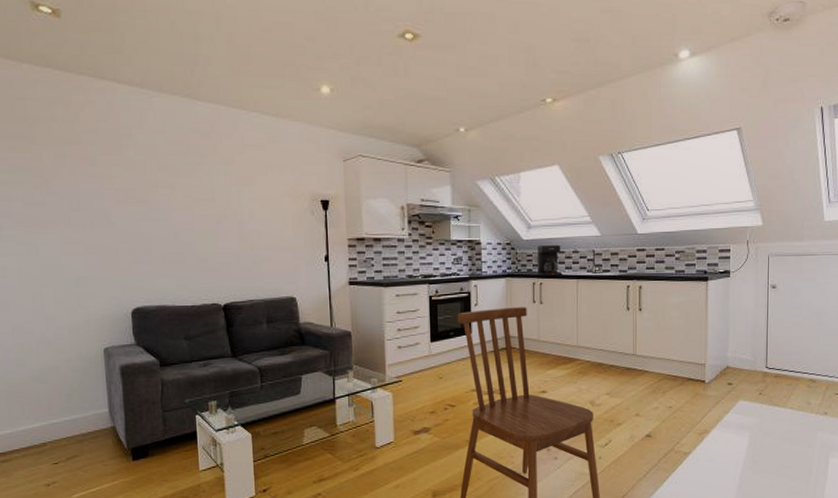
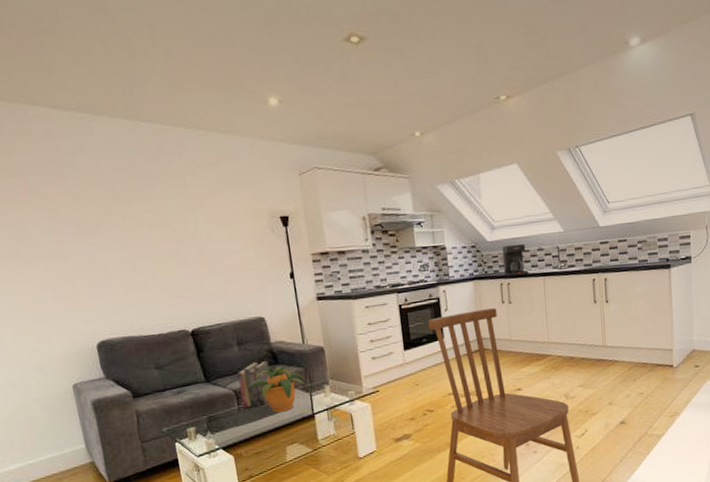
books: none [263,340,296,387] -> present [236,360,270,409]
potted plant: none [270,347,330,394] -> present [246,365,306,413]

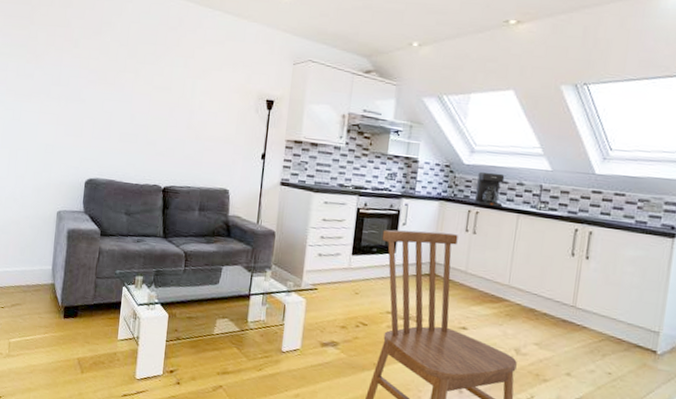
books: present [236,360,270,409] -> none [189,230,222,274]
potted plant: present [246,365,306,413] -> none [195,238,250,285]

